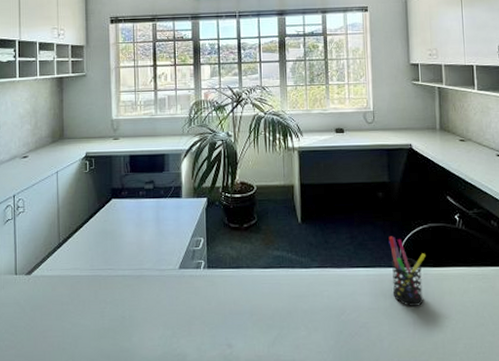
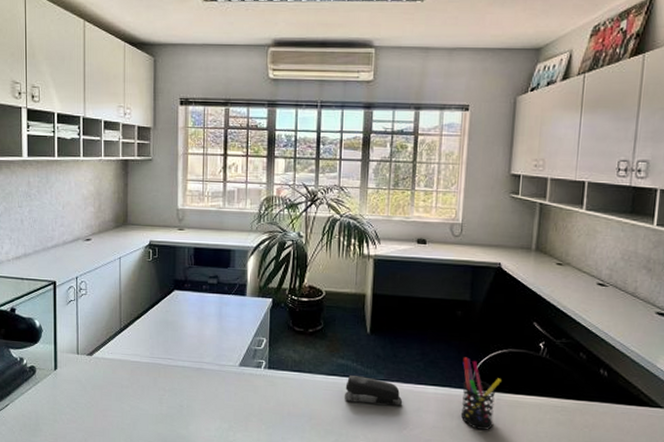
stapler: none [283,266,338,293] -> present [345,375,403,406]

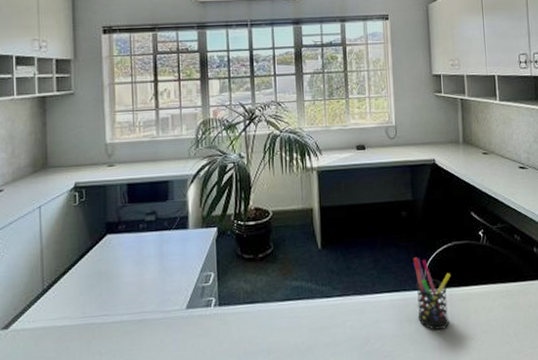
stapler: present [345,375,403,406] -> none [302,295,361,327]

